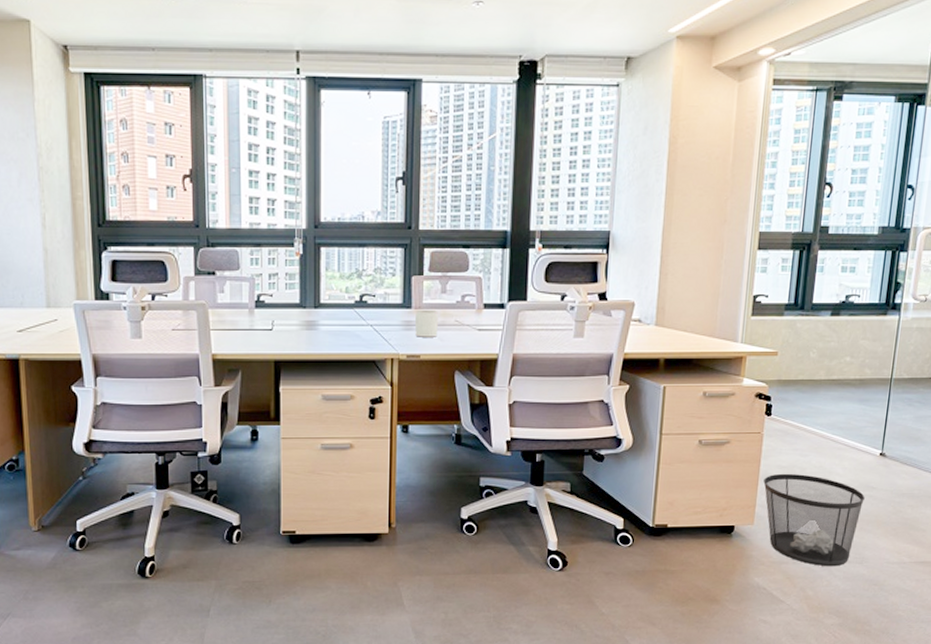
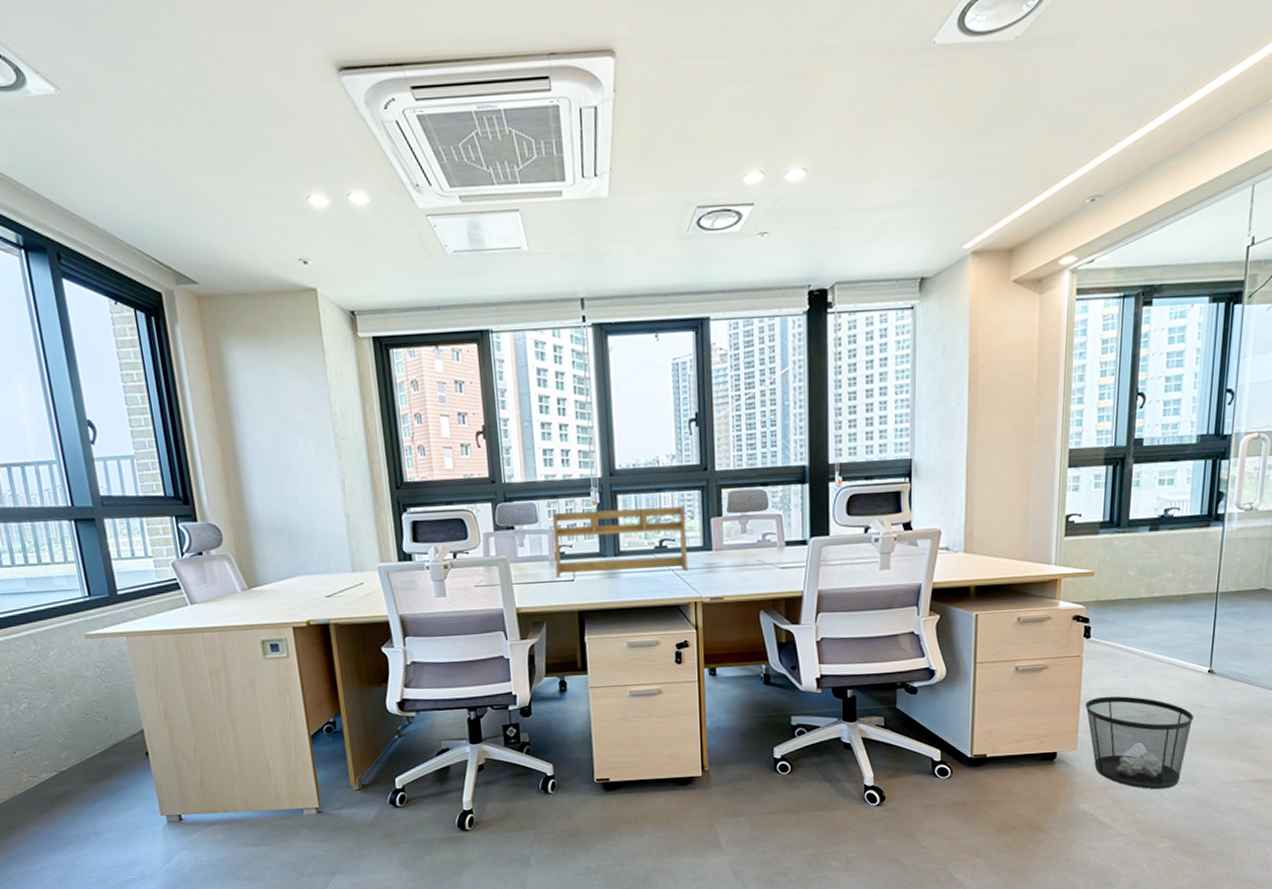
desk organizer: none [254,262,387,326] -> present [552,506,688,578]
mug: present [415,309,438,337] -> none [717,550,740,579]

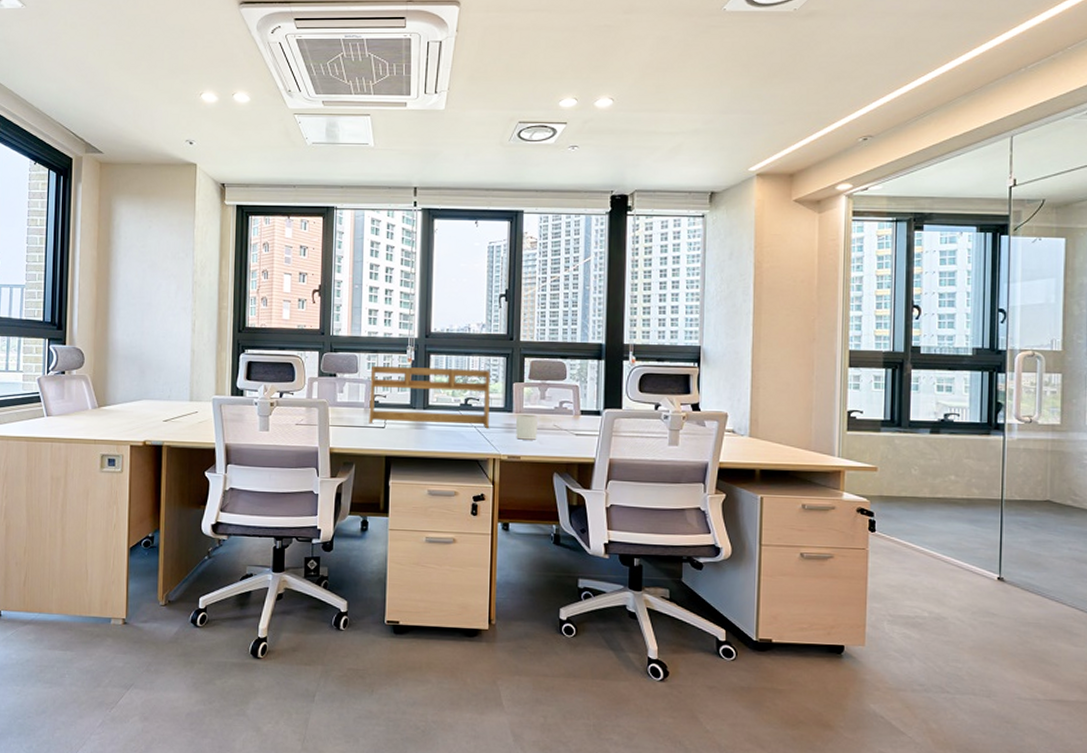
mug: none [717,550,740,579] -> present [516,414,538,440]
waste bin: present [1085,696,1194,790] -> none [872,592,985,699]

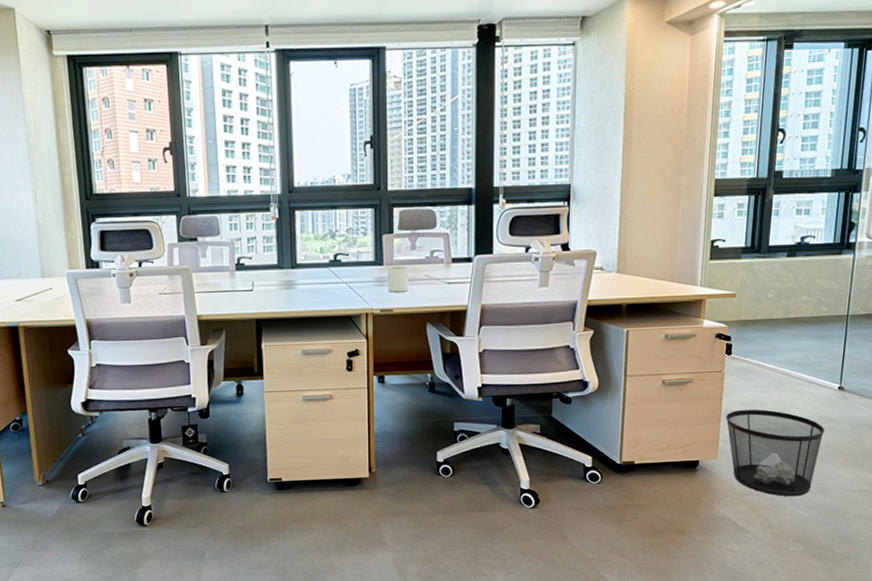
desk organizer: present [369,366,490,428] -> none [233,223,360,288]
waste bin: none [872,592,985,699] -> present [726,409,825,497]

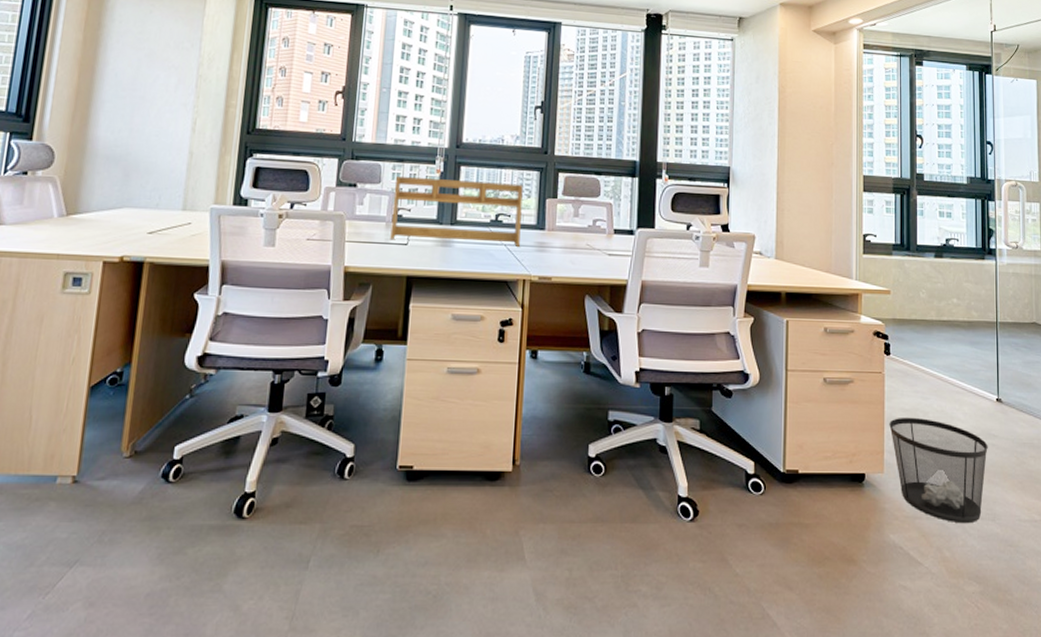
desk organizer: none [233,223,360,288] -> present [390,177,523,247]
mug: present [387,265,409,292] -> none [548,231,570,260]

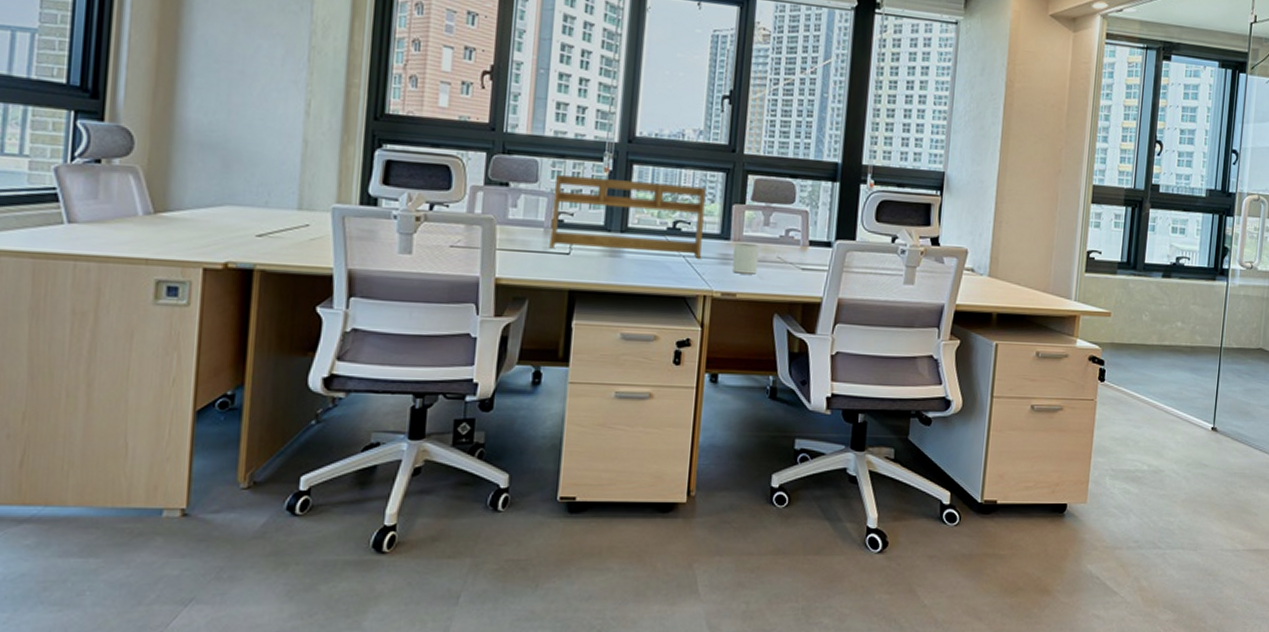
mug: none [548,231,570,260] -> present [732,242,759,274]
waste bin: present [889,417,988,524] -> none [1097,446,1198,554]

